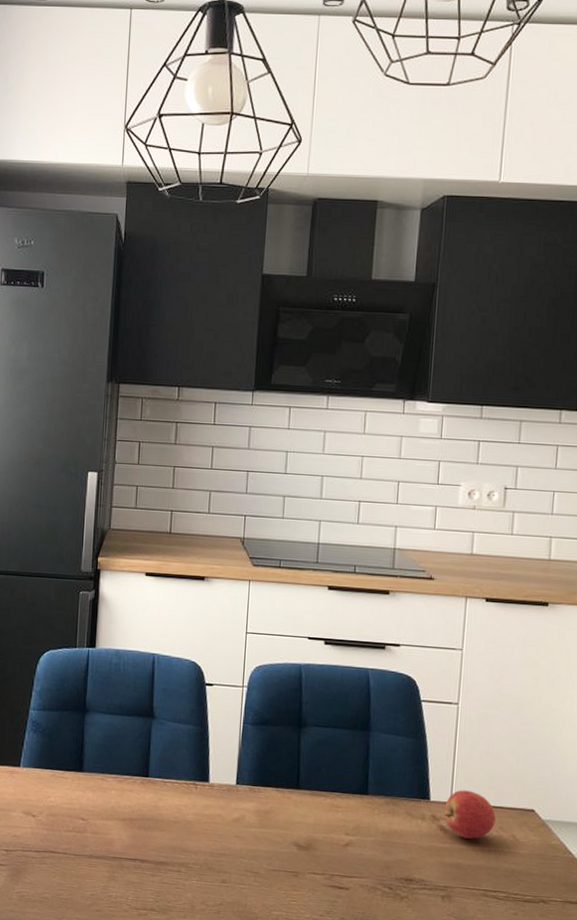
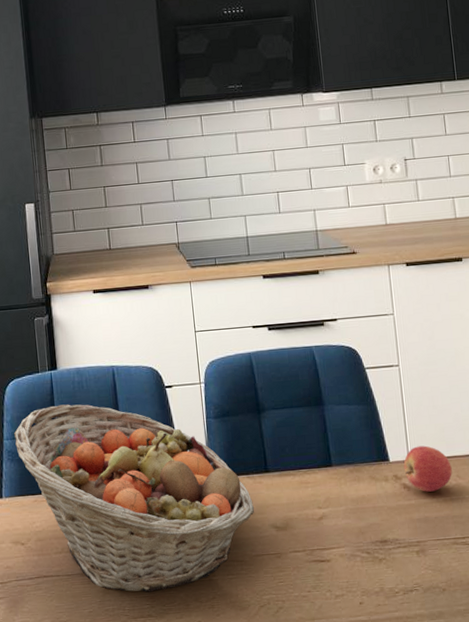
fruit basket: none [40,684,279,887] -> present [13,404,255,593]

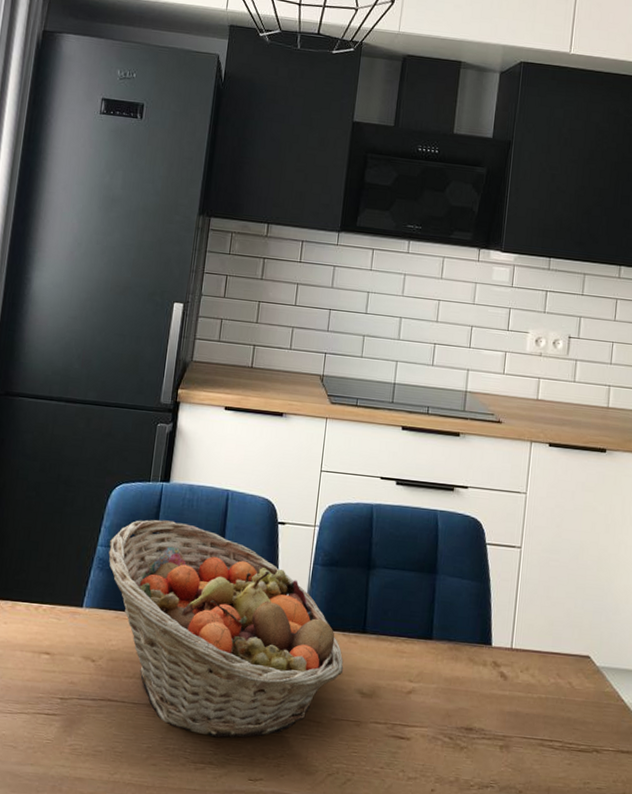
apple: present [403,445,452,492] -> none [504,635,554,686]

